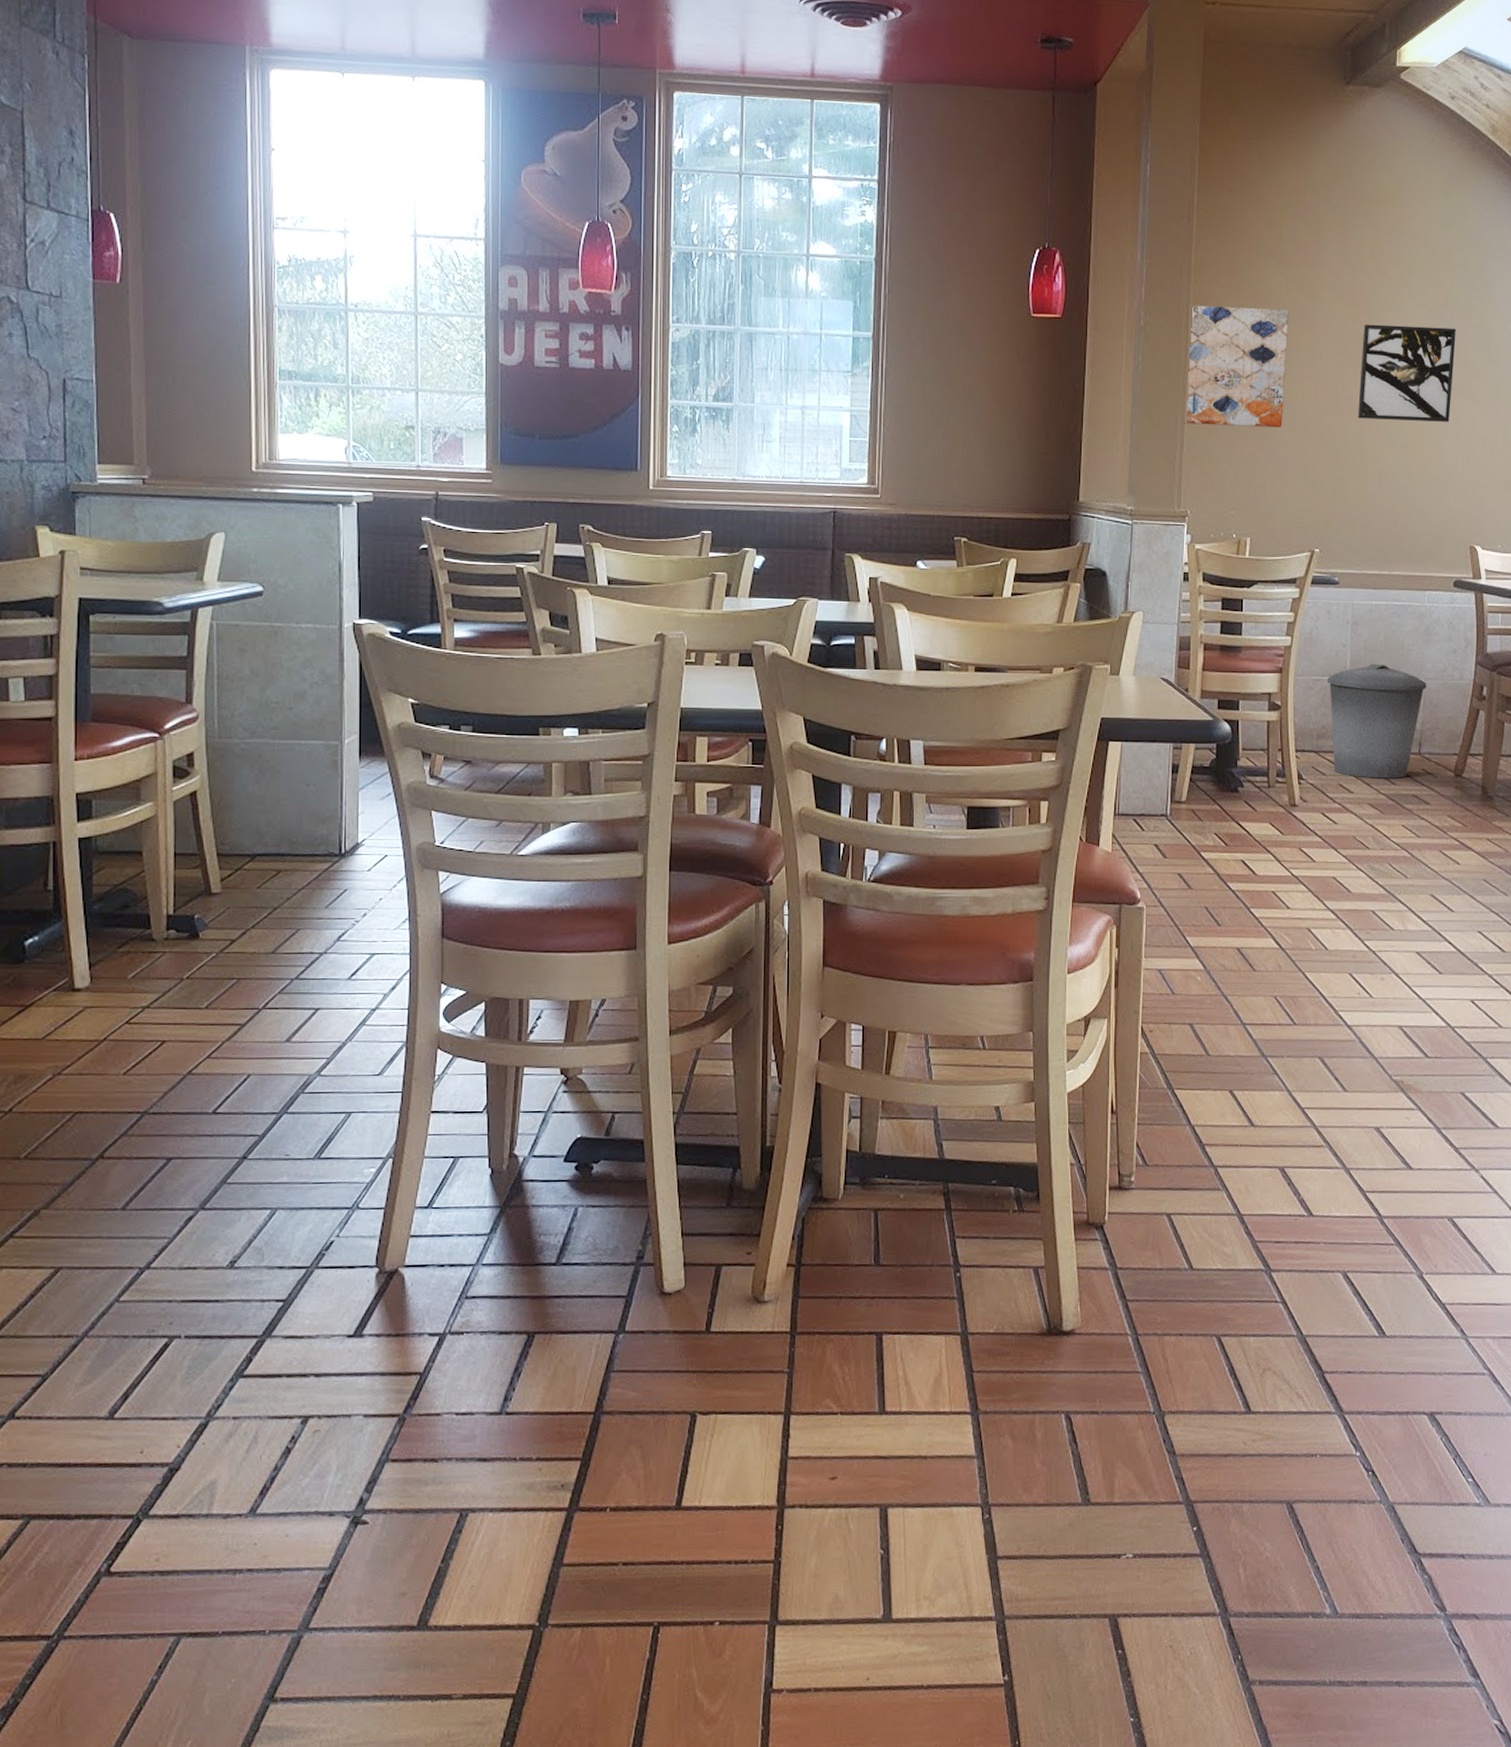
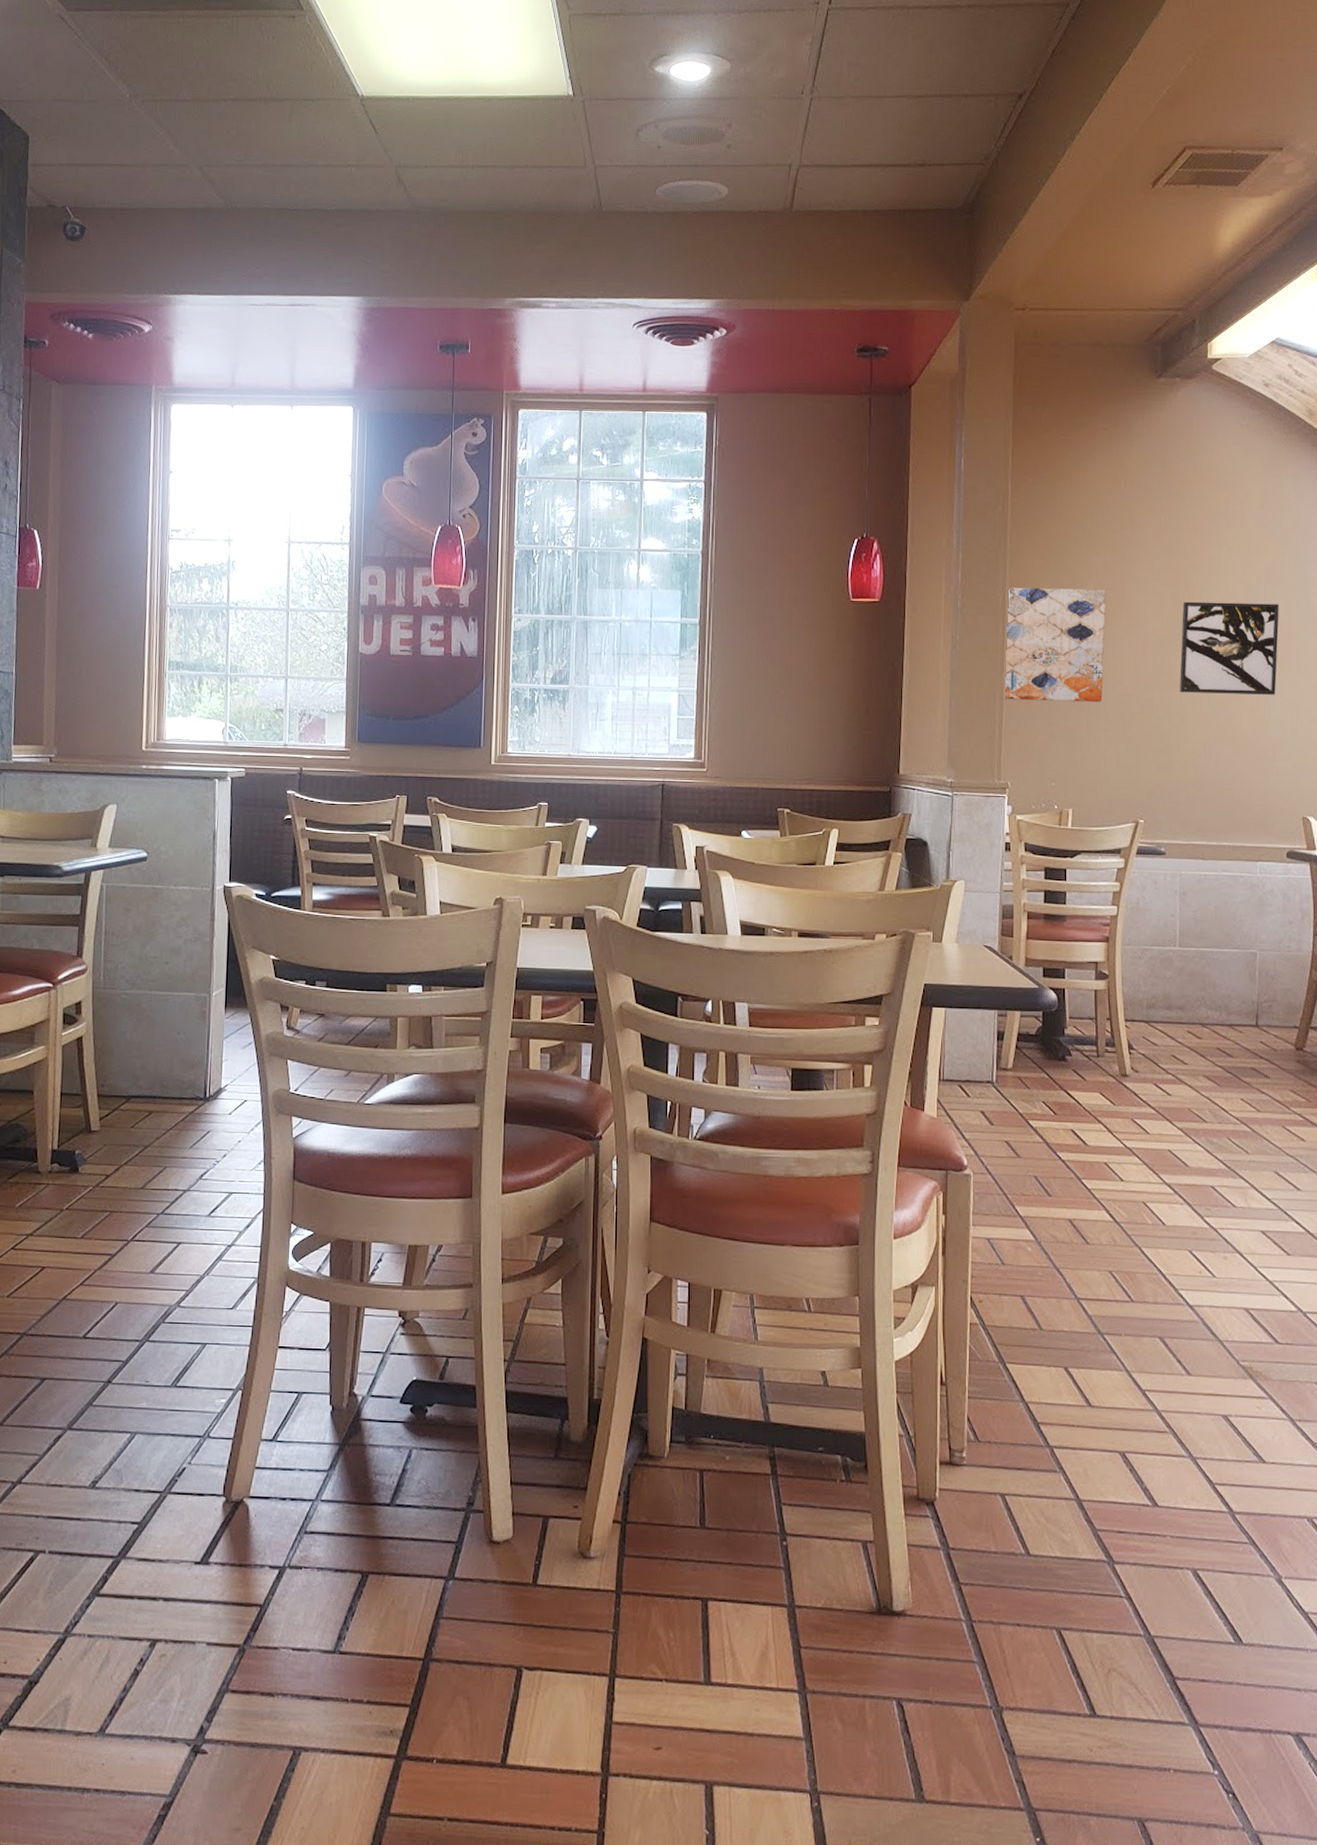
trash can: present [1327,663,1427,779] -> none [1155,934,1262,1051]

